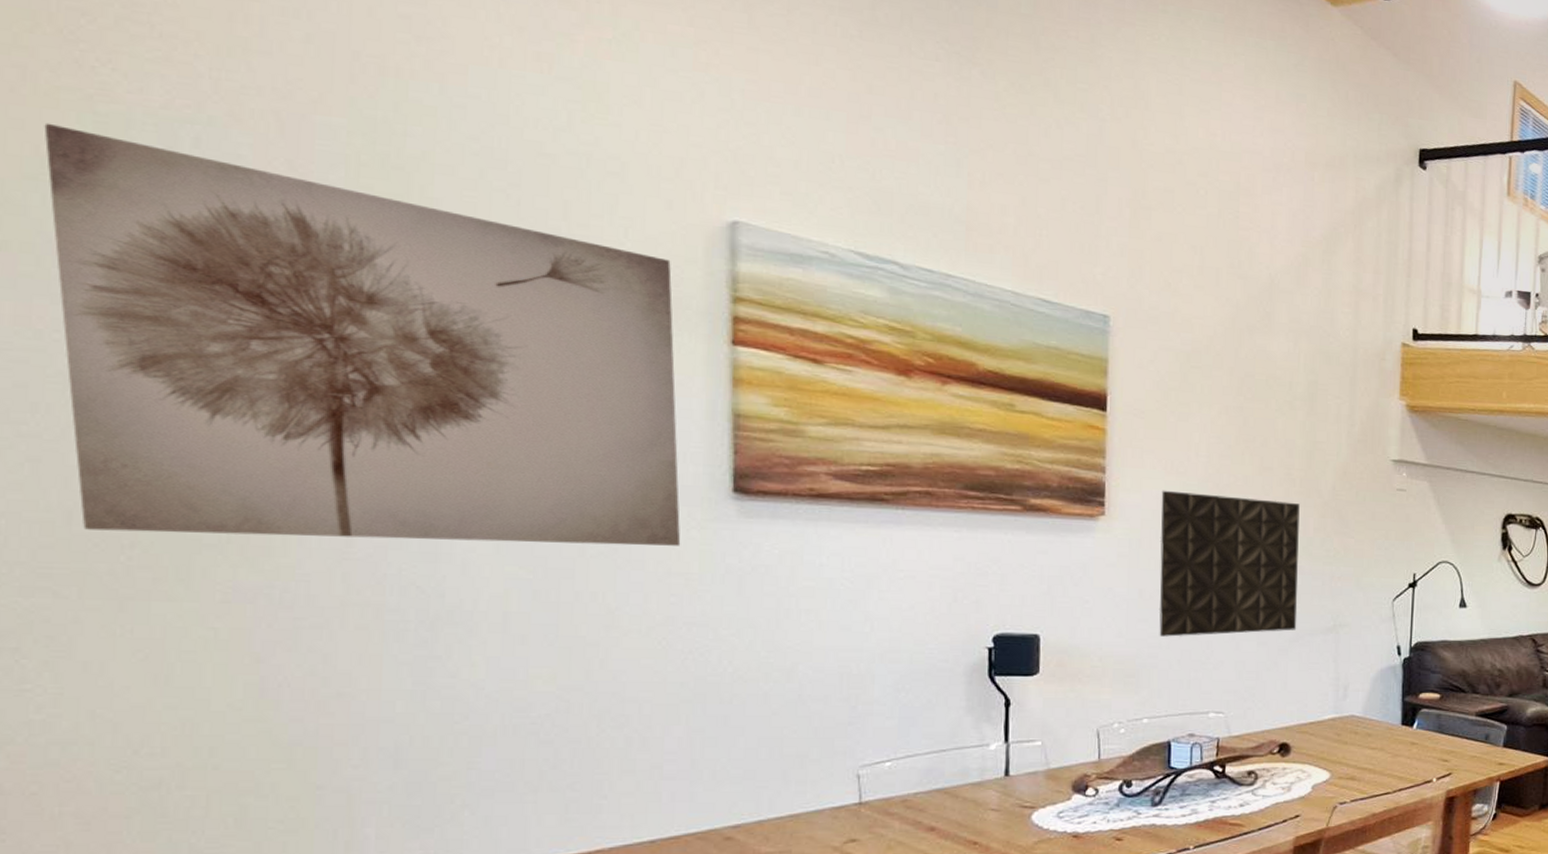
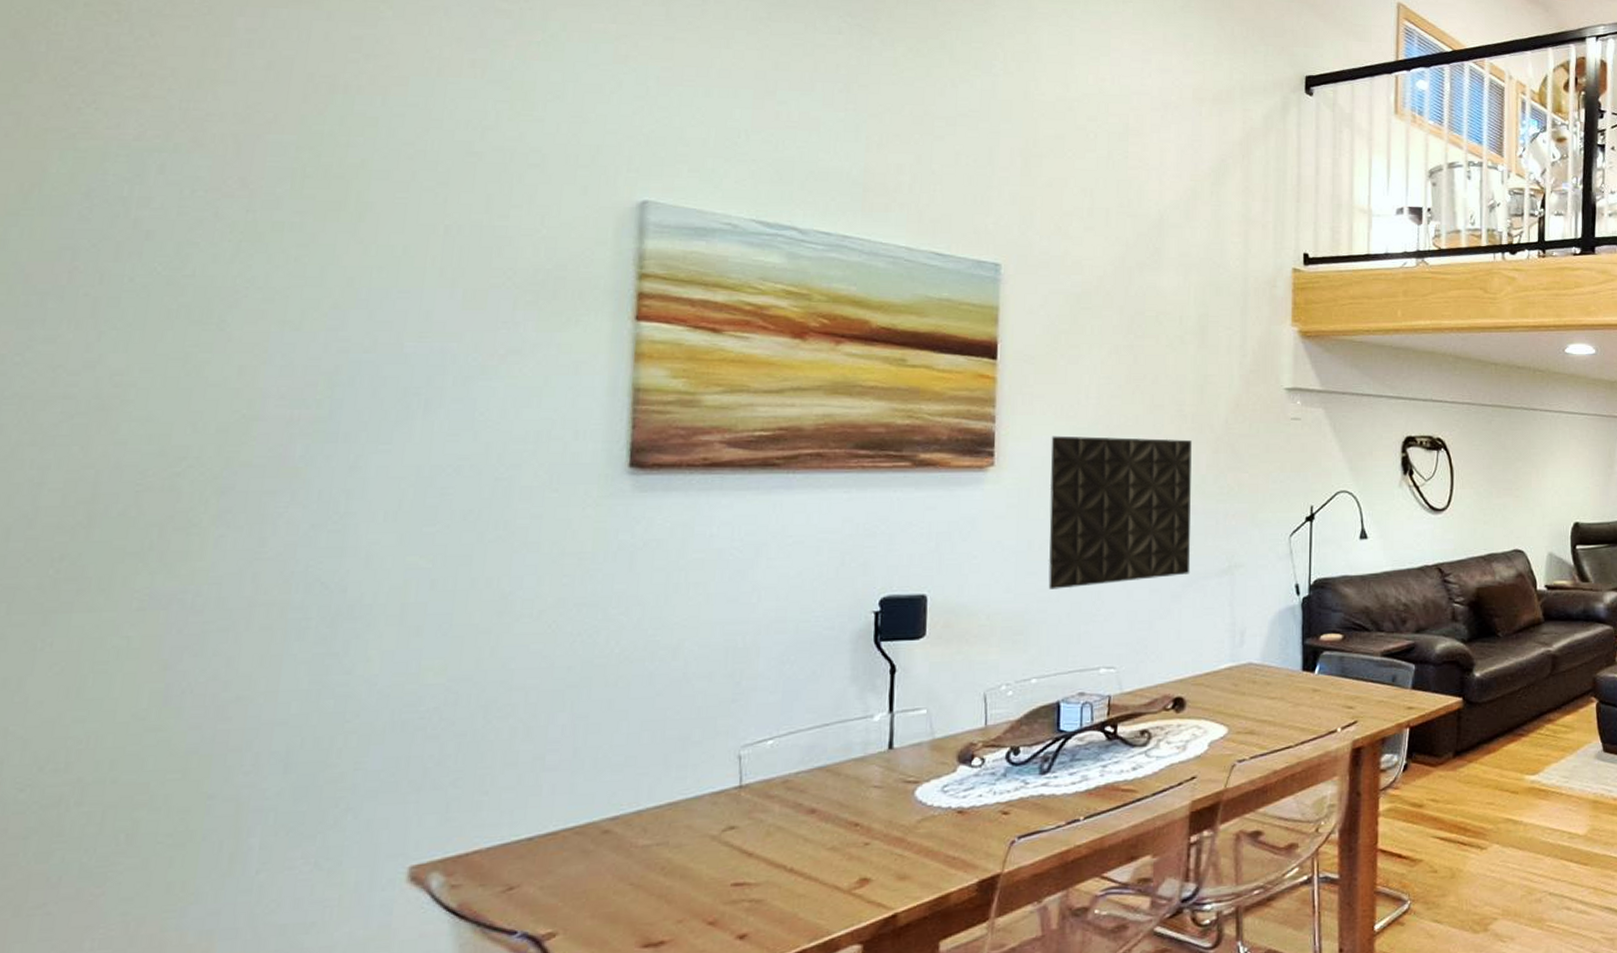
wall art: present [44,122,681,546] -> none [18,162,583,545]

